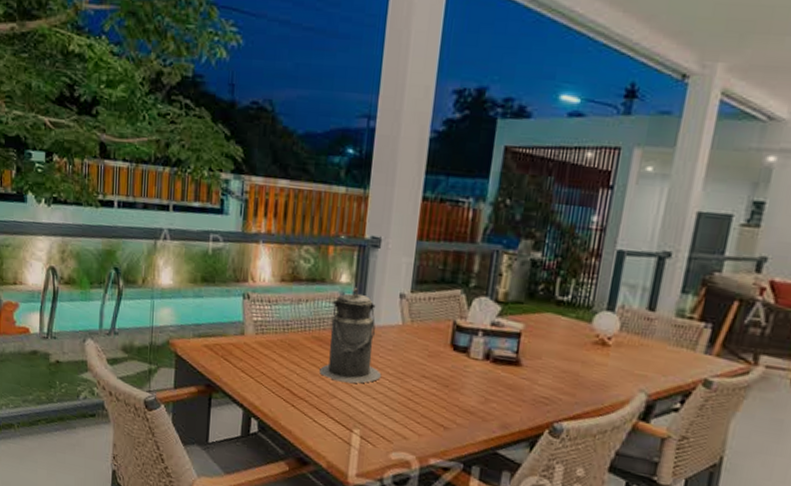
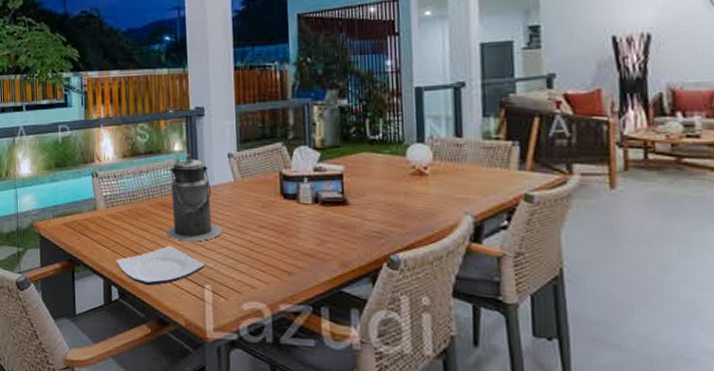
plate: none [259,384,358,423] -> present [116,246,206,286]

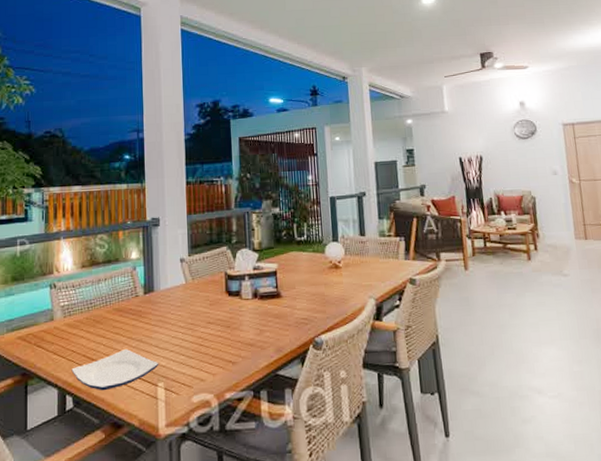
canister: present [167,154,223,242] -> none [123,261,175,344]

